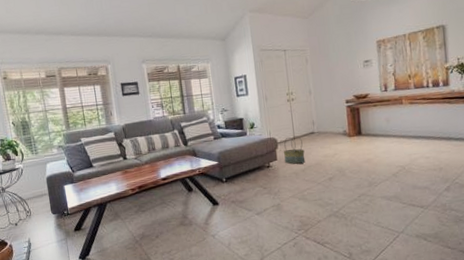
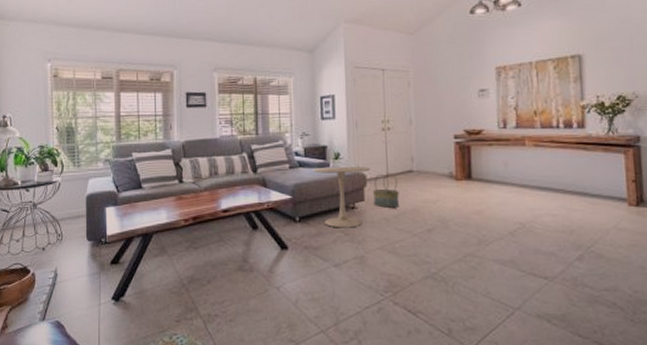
side table: none [232,132,281,184] -> present [312,166,371,228]

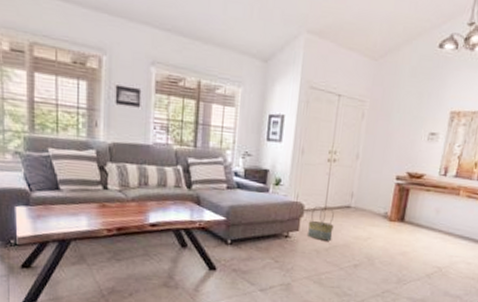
side table: present [312,166,371,228] -> none [250,192,311,256]

